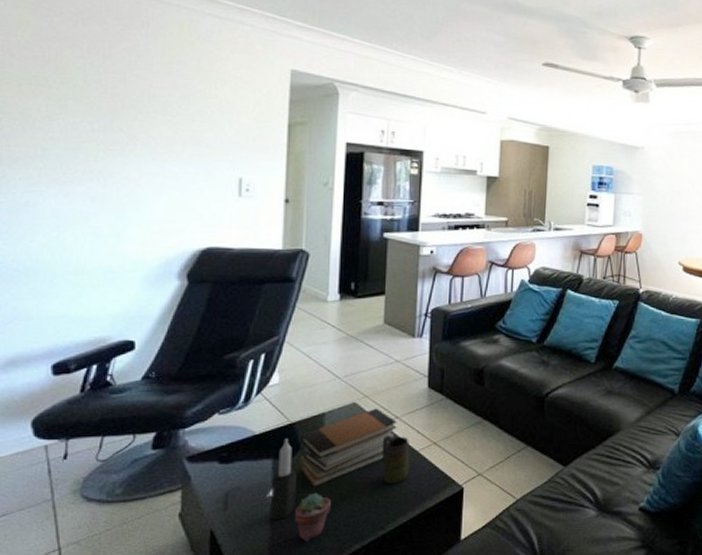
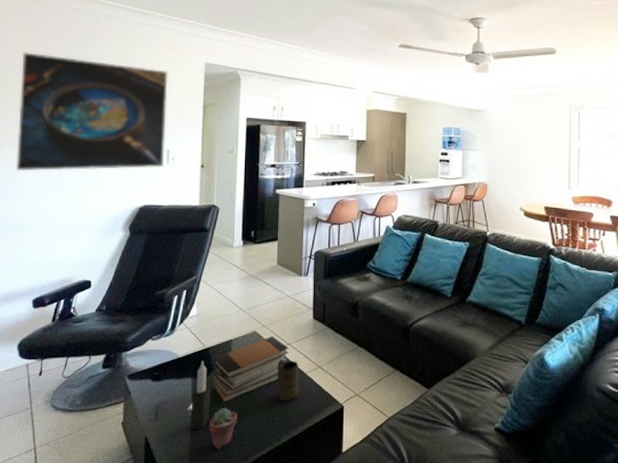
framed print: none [22,40,240,202] -> present [15,52,168,172]

